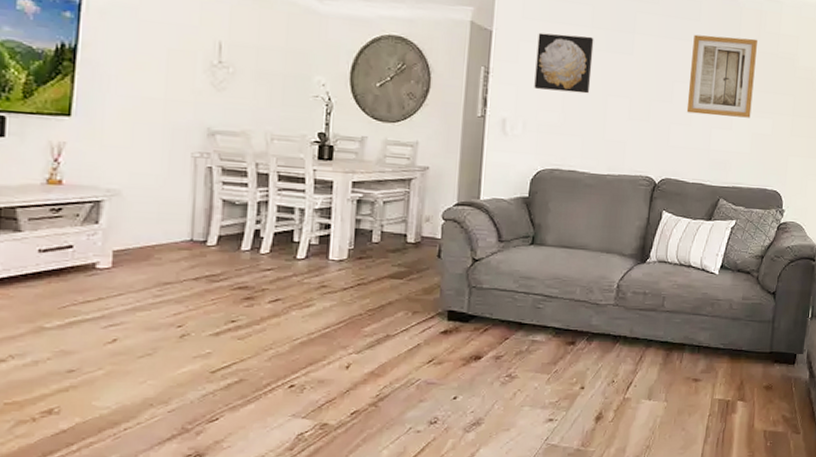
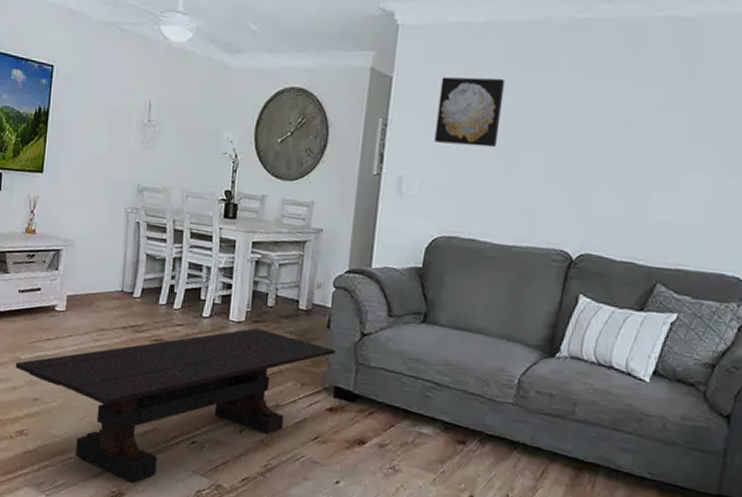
coffee table: none [36,265,447,441] -> present [15,328,335,483]
wall art: present [686,34,757,118] -> none [617,69,723,178]

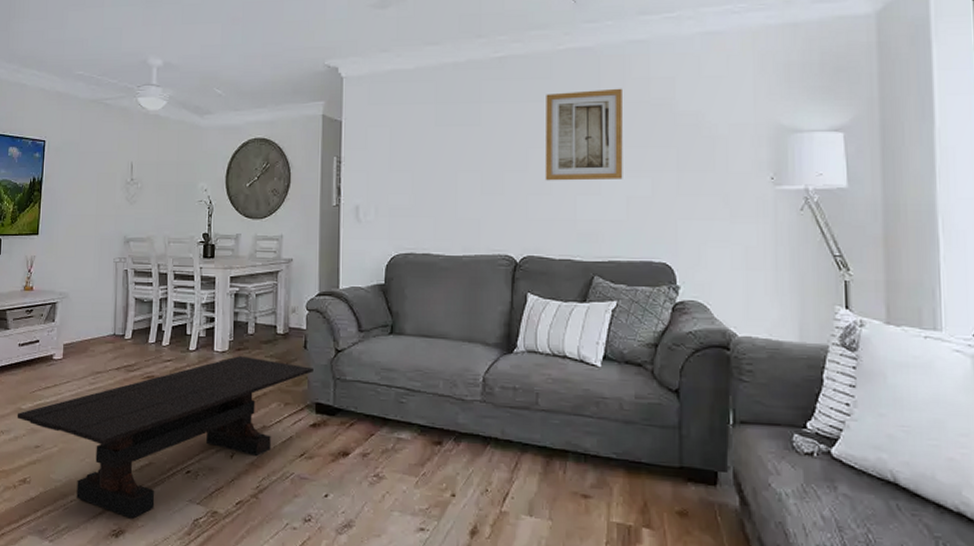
wall art: present [434,76,506,148] -> none [383,113,439,174]
wall art: none [617,69,723,178] -> present [545,88,623,181]

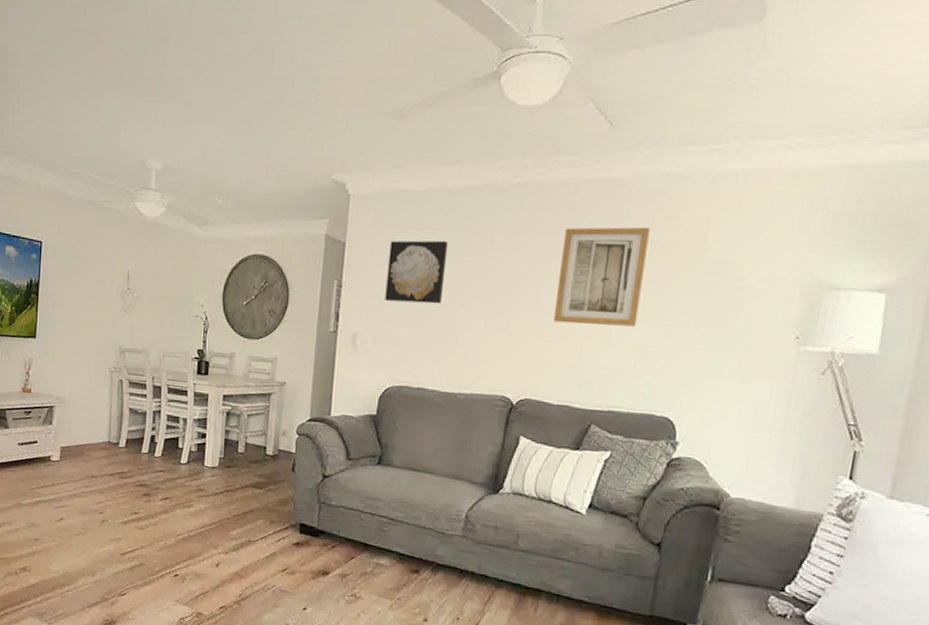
coffee table: present [16,356,313,519] -> none [17,472,300,612]
wall art: none [383,113,439,174] -> present [385,240,449,304]

